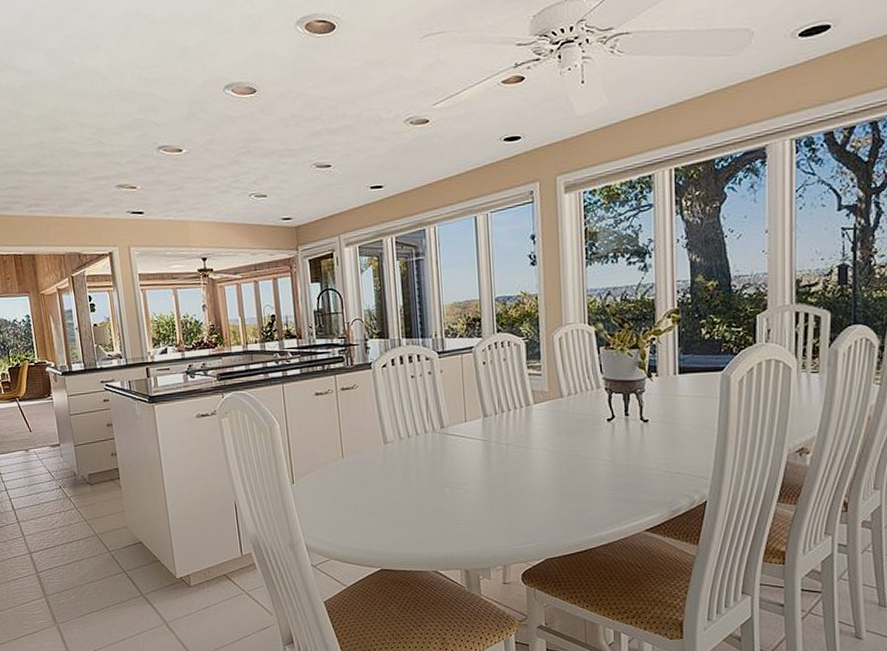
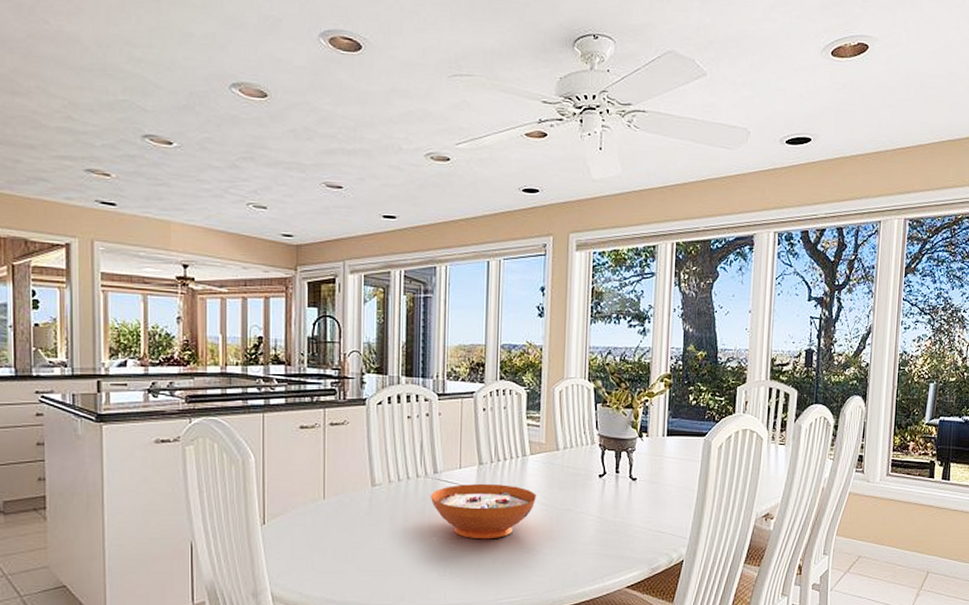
decorative bowl: none [439,434,544,489] -> present [430,483,536,540]

